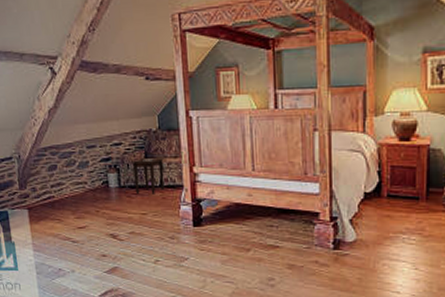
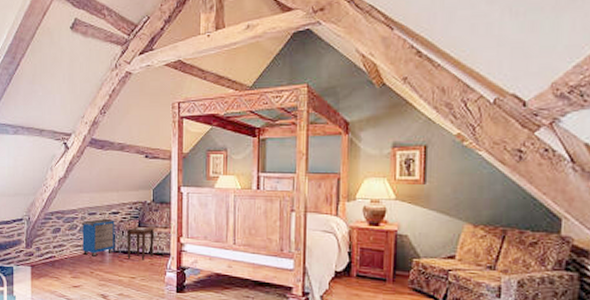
cabinet: none [79,152,121,194] -> present [81,219,115,257]

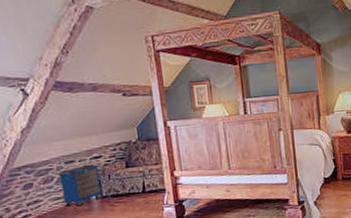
side table: present [125,227,156,260] -> none [111,166,148,203]

